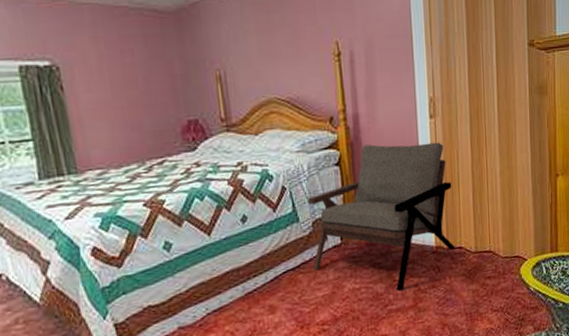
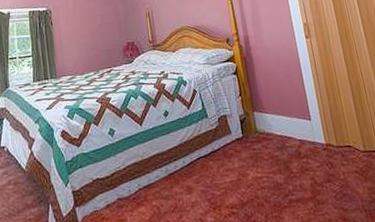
armchair: present [308,142,456,291] -> none [214,56,345,182]

